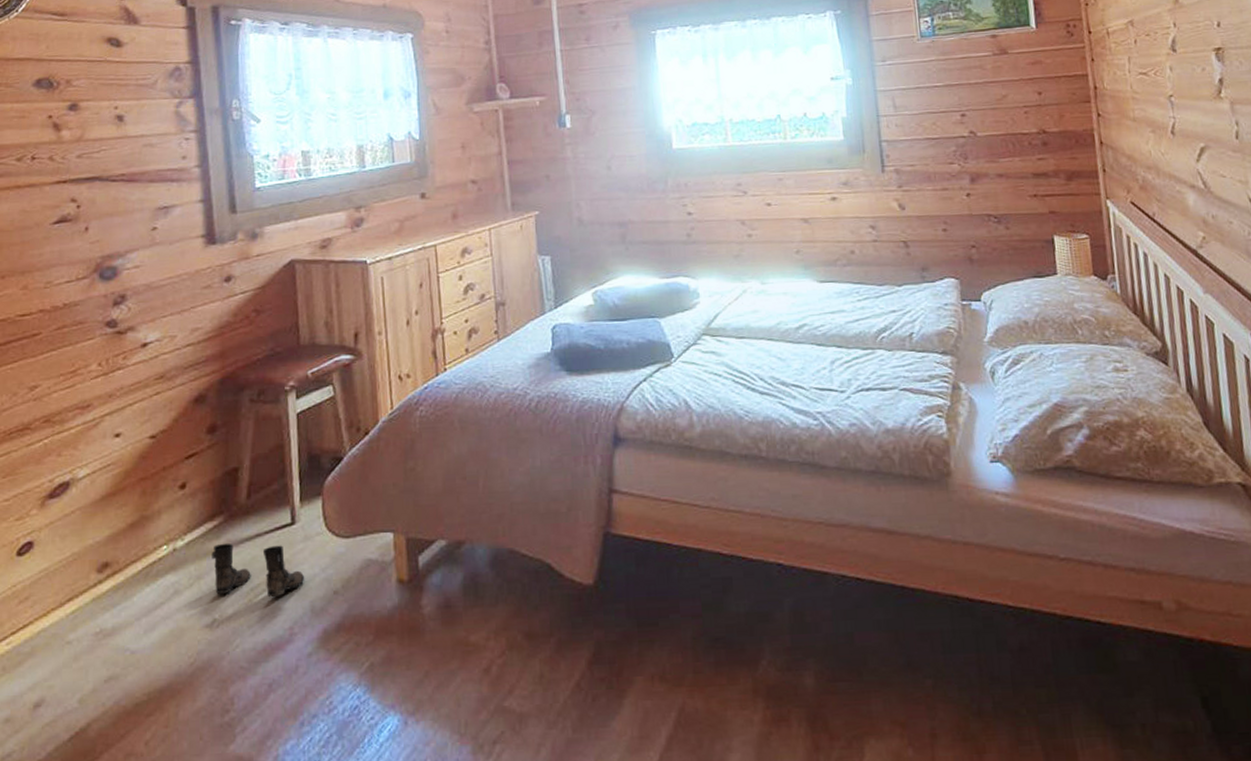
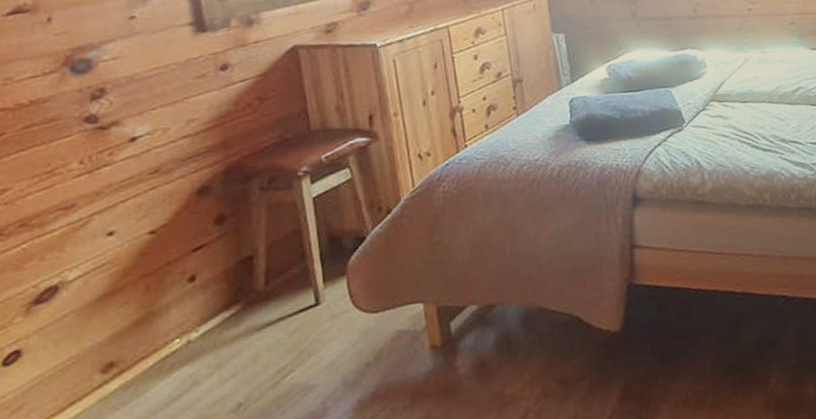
boots: present [211,544,305,598] -> none [230,326,335,381]

